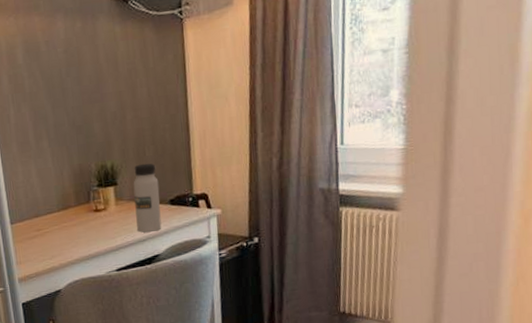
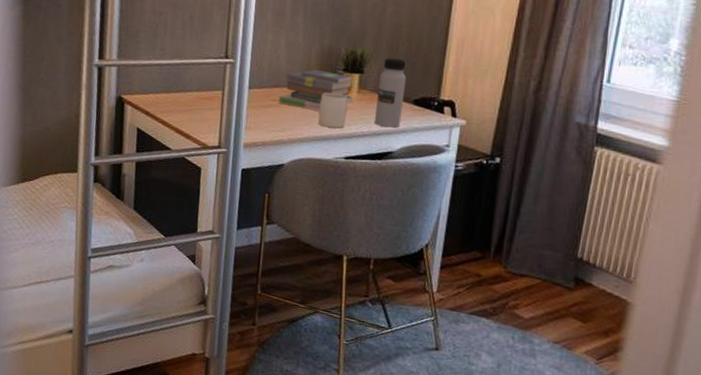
books: none [41,190,113,232] -> present [278,69,353,111]
mug: none [81,209,110,245] -> present [318,92,348,129]

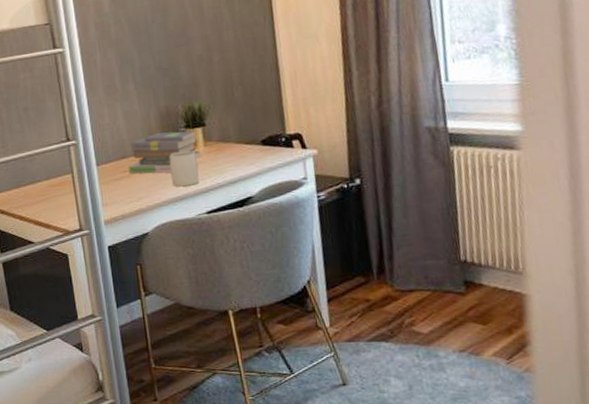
water bottle: present [374,57,407,128] -> none [222,103,254,174]

